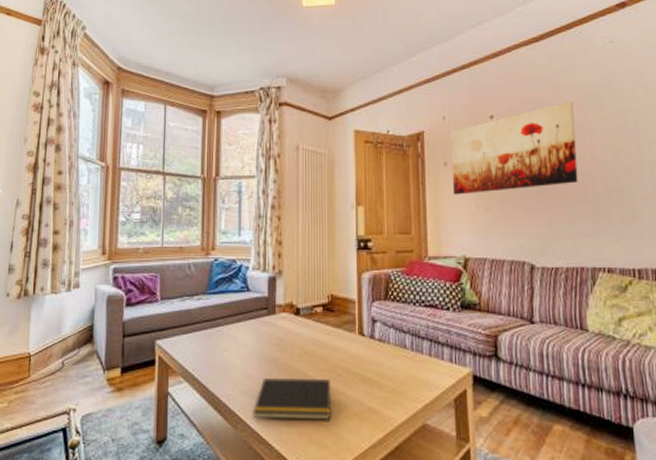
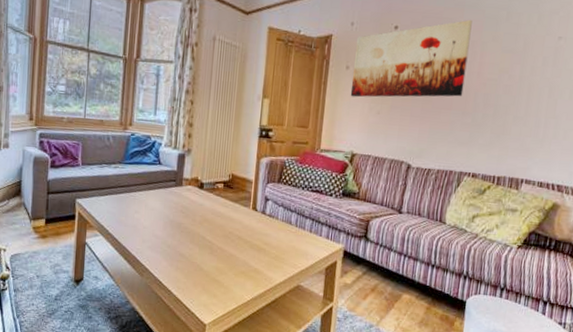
notepad: present [253,377,332,419] -> none [157,238,224,275]

